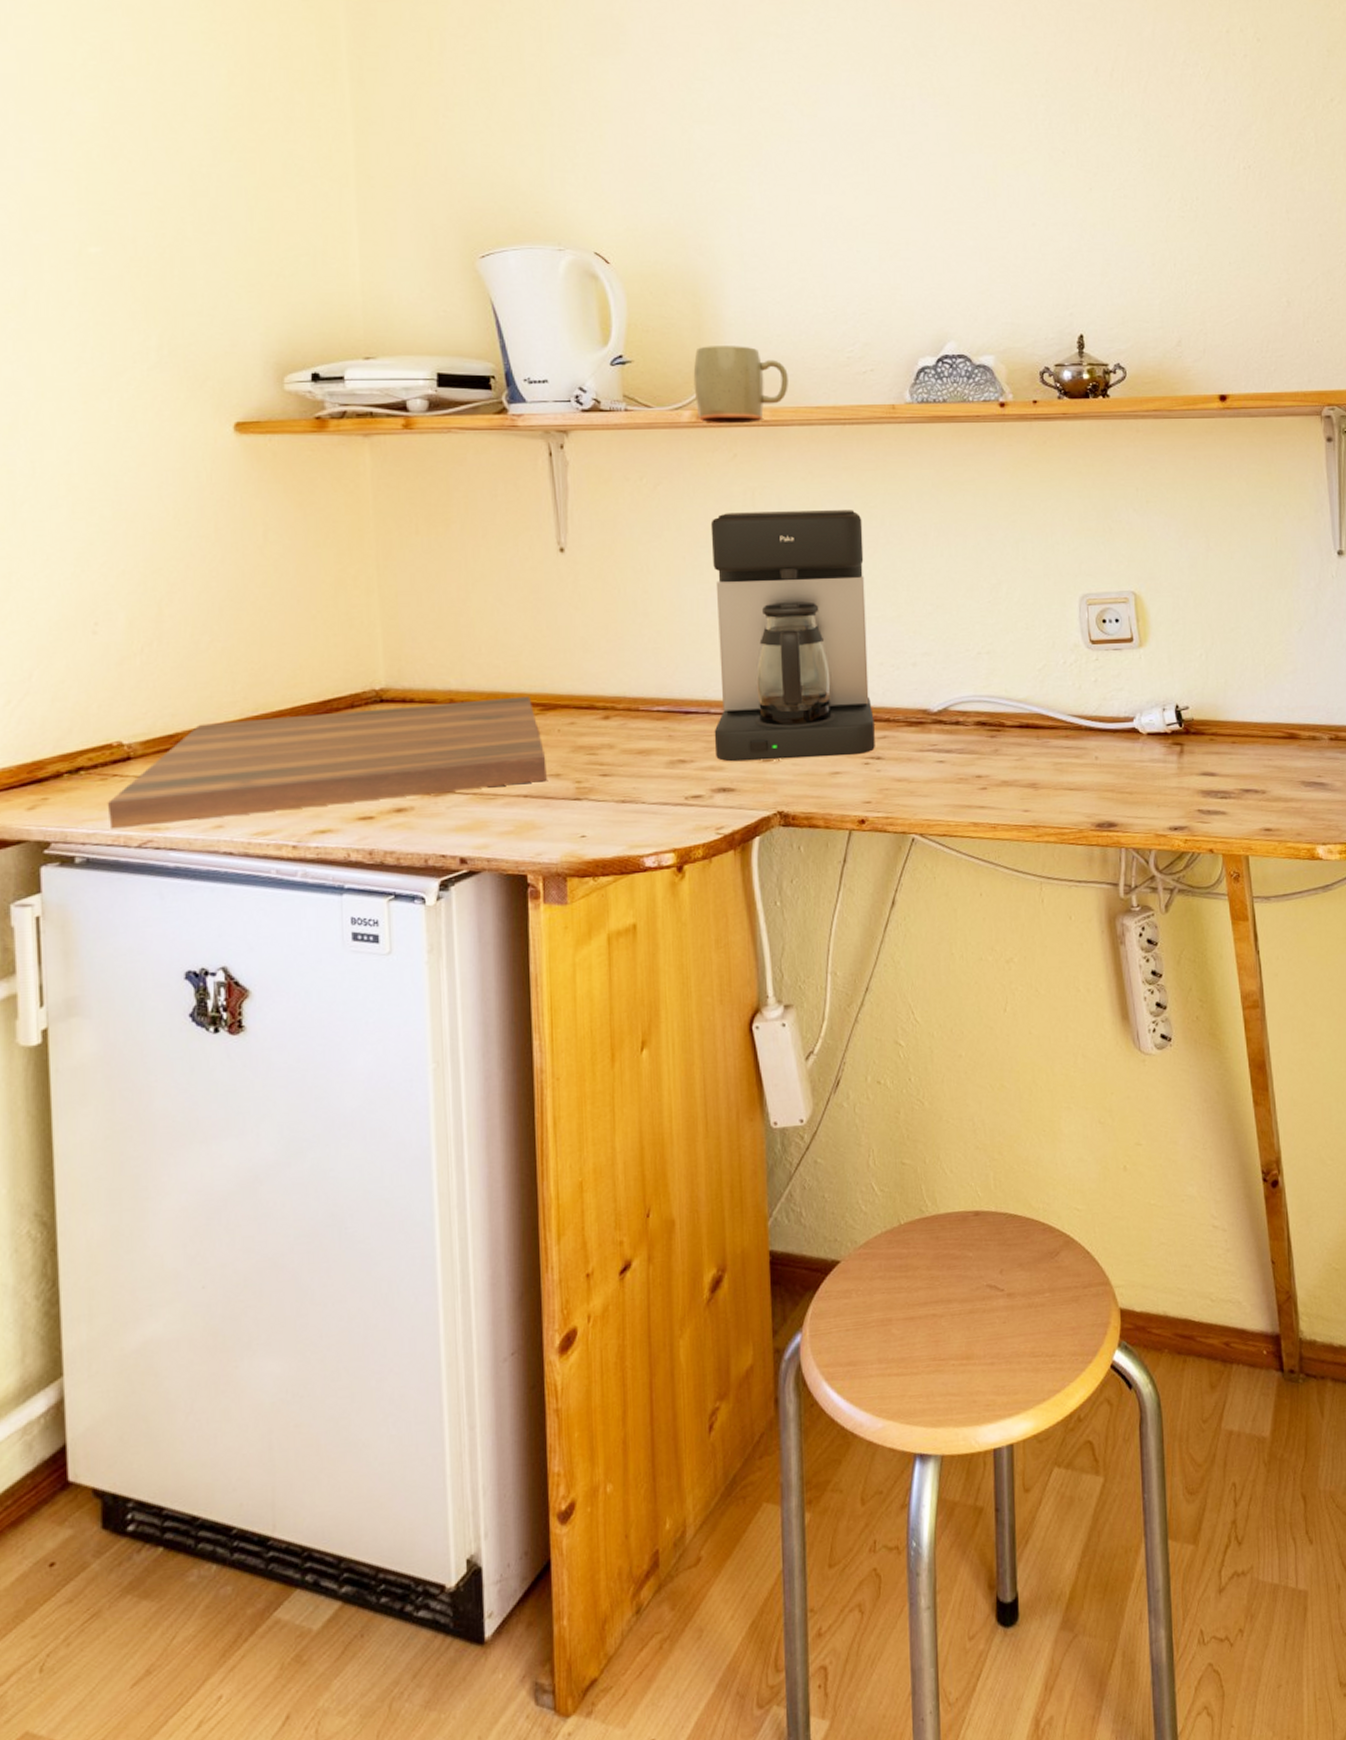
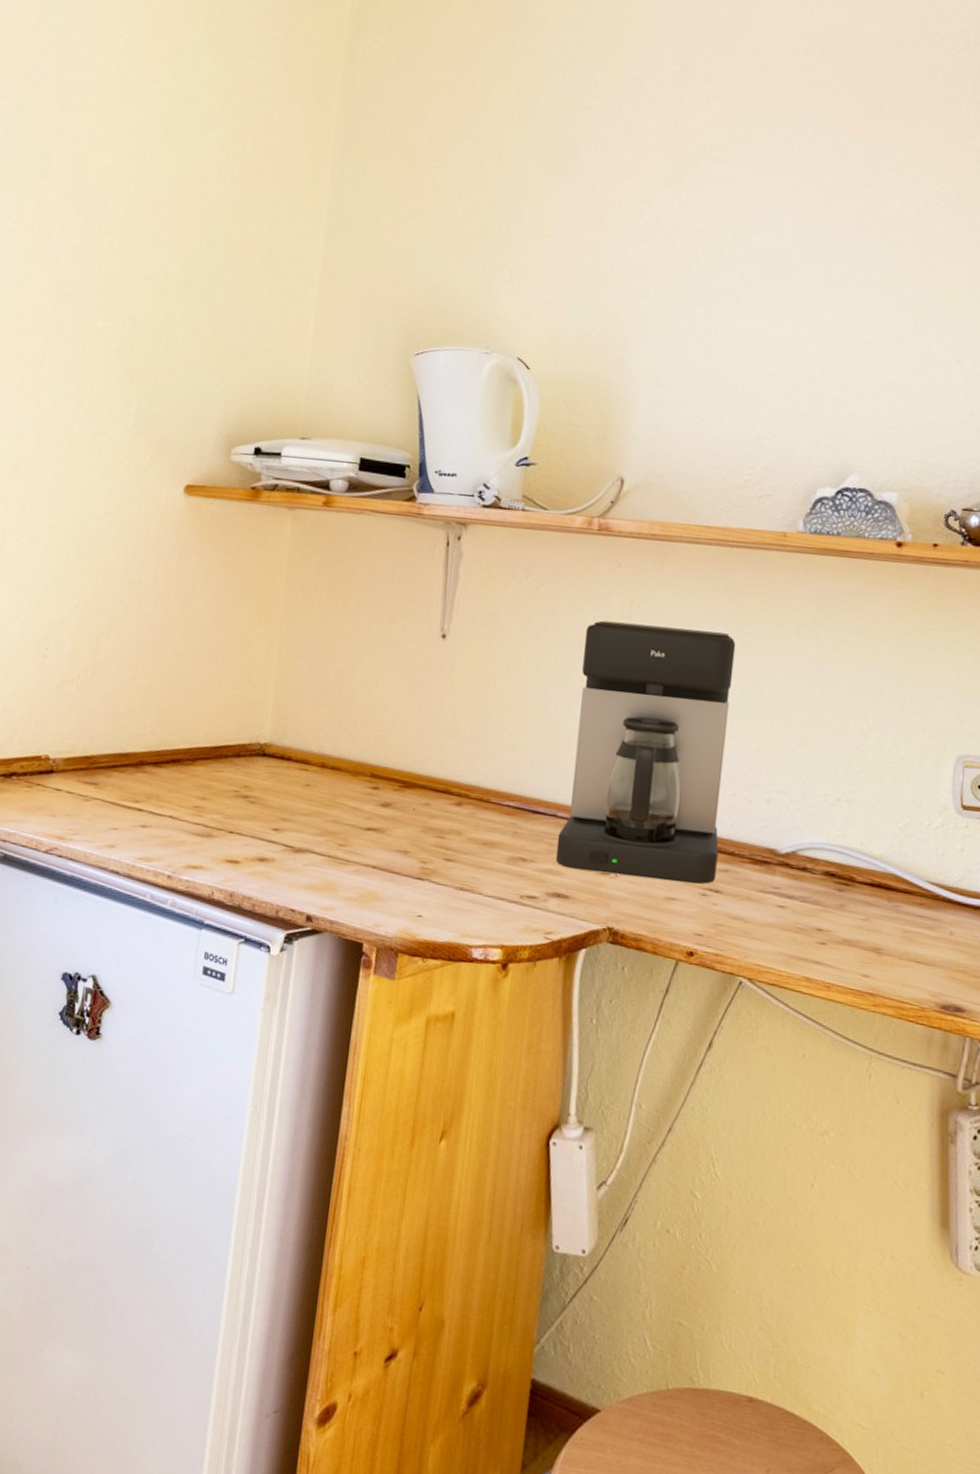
cutting board: present [107,696,547,829] -> none [27,750,398,856]
mug: present [693,346,788,424] -> none [589,456,683,535]

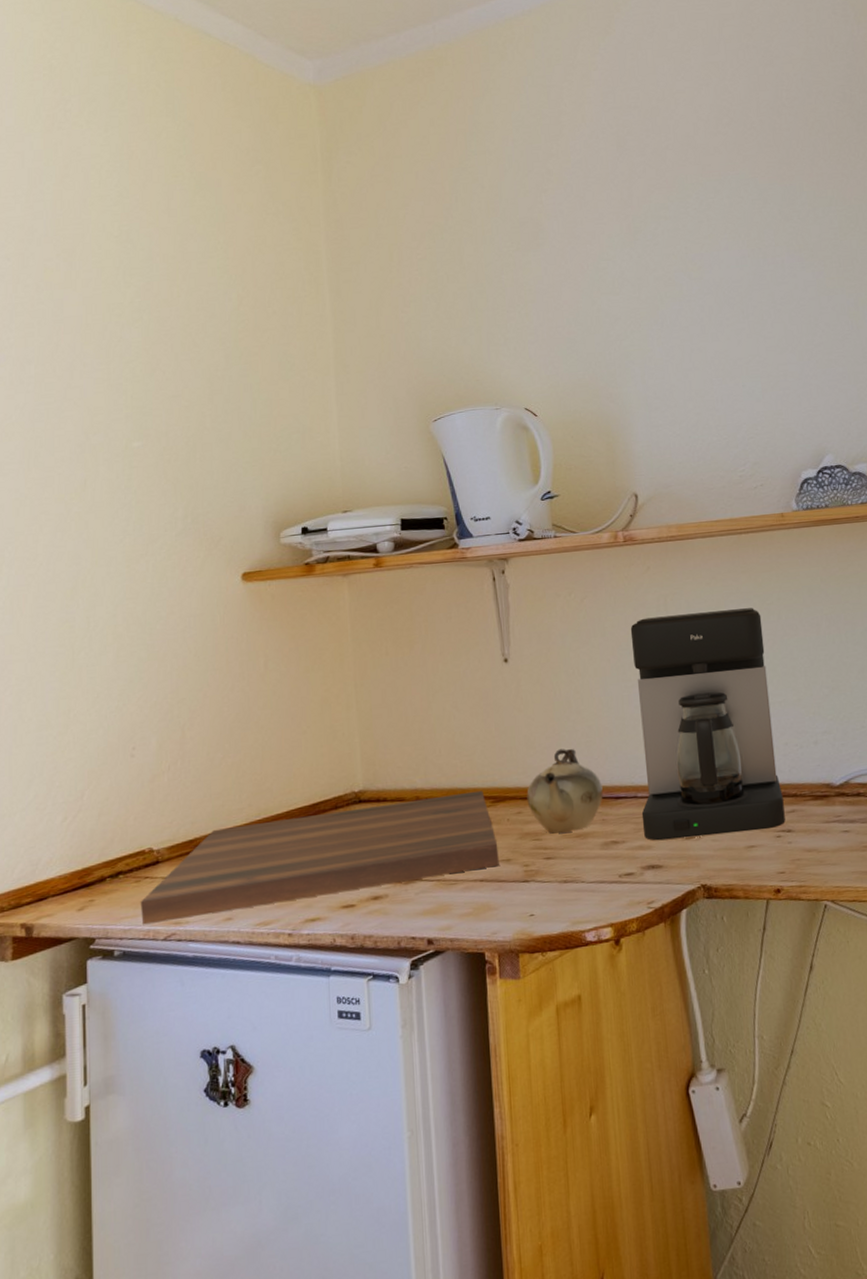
cutting board: none [27,750,398,856] -> present [140,790,499,925]
teapot: none [437,745,522,838] -> present [527,748,603,833]

